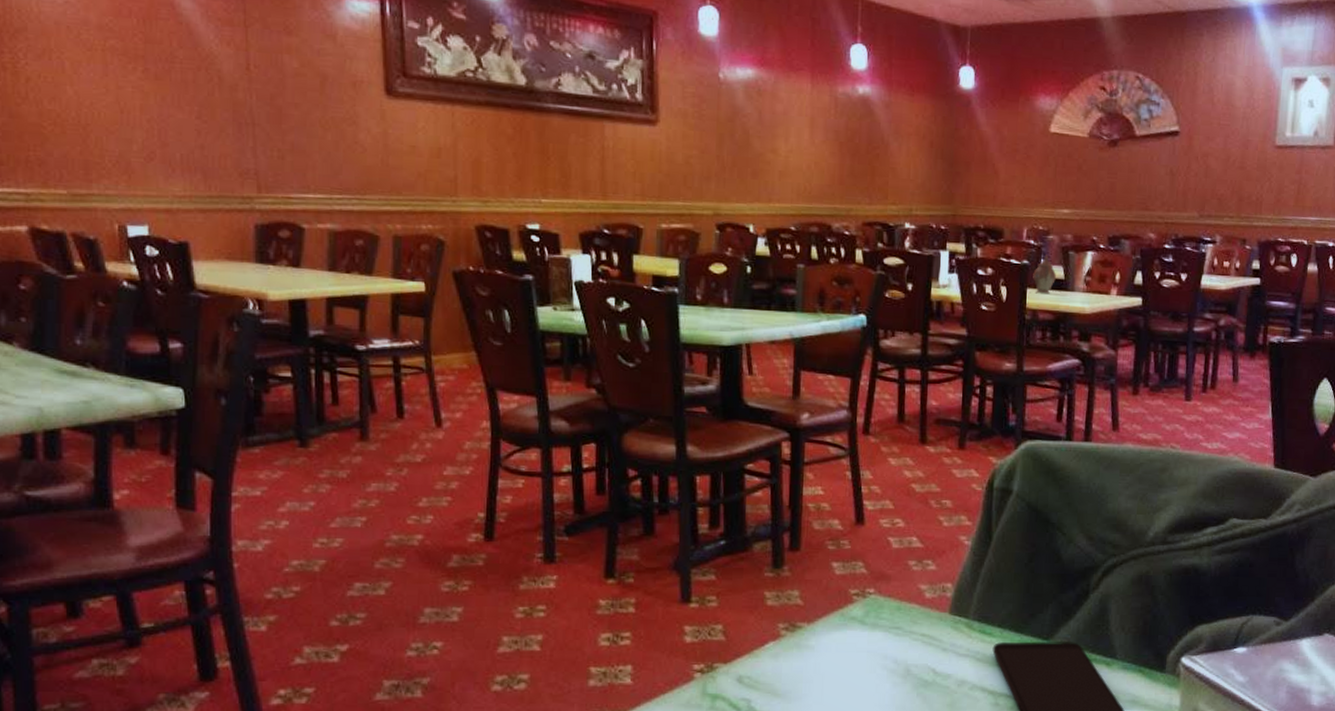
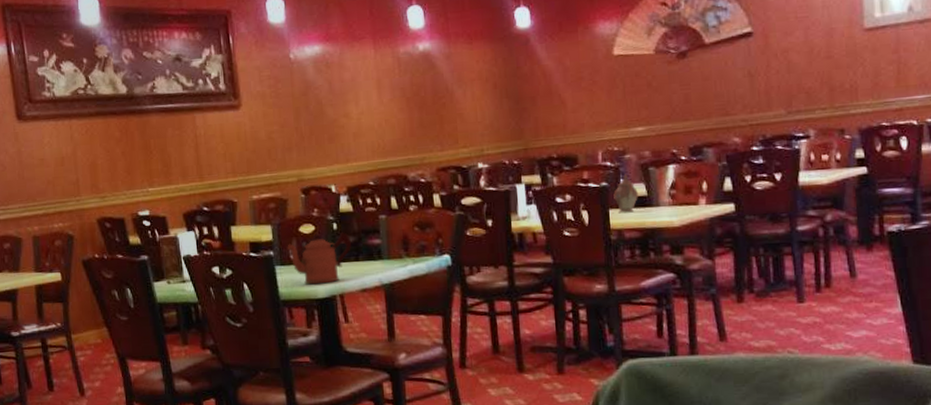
coffeepot: none [694,274,765,330] -> present [287,232,352,285]

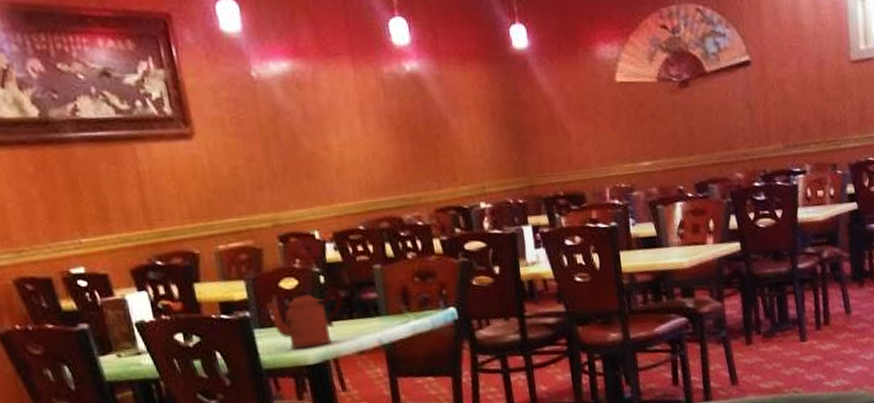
teapot: present [613,174,638,214] -> none [623,213,648,256]

